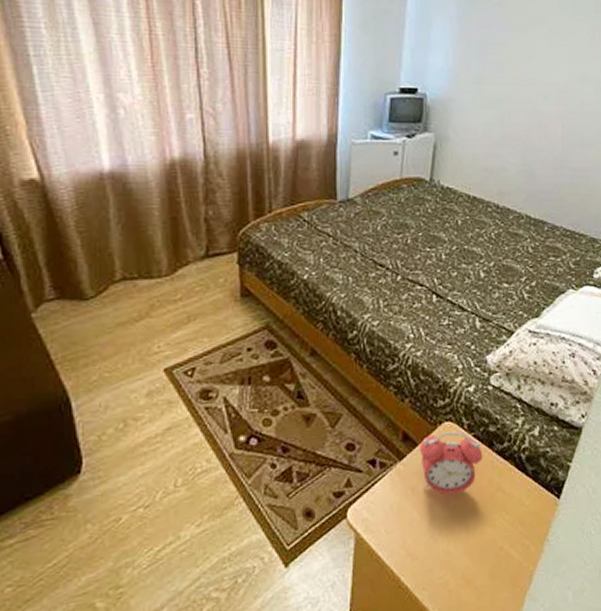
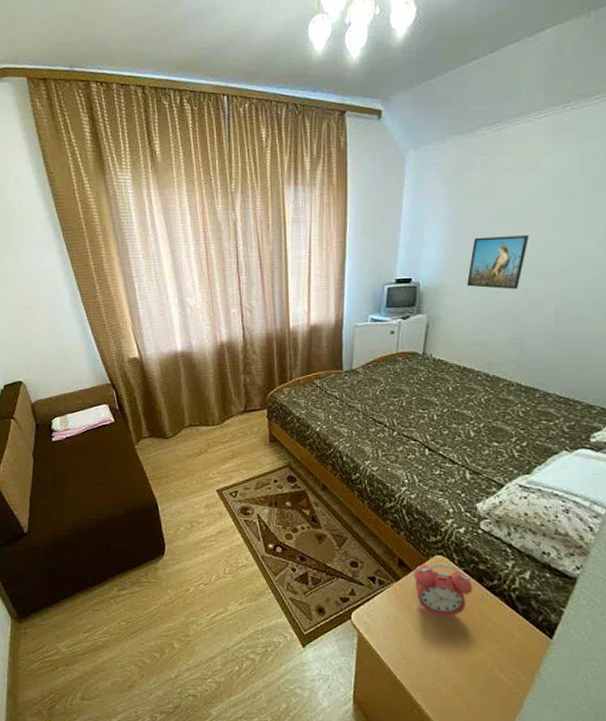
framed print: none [477,46,537,109] -> present [467,235,528,290]

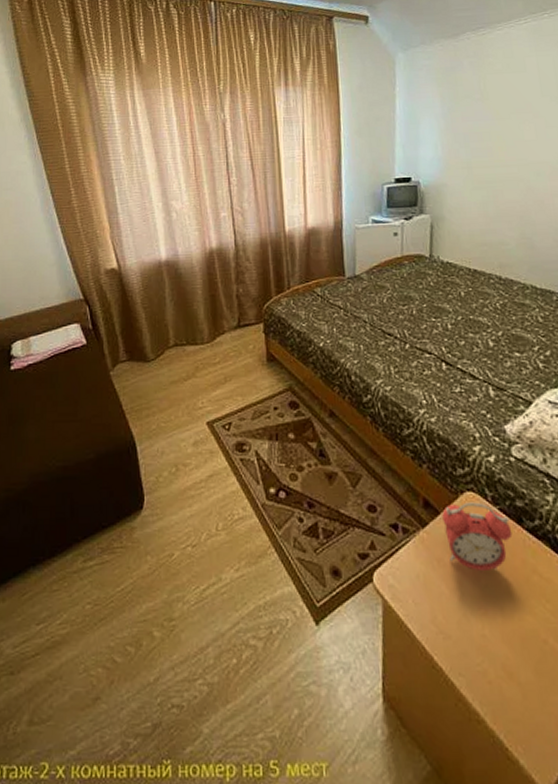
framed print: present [467,235,528,290] -> none [468,133,525,187]

